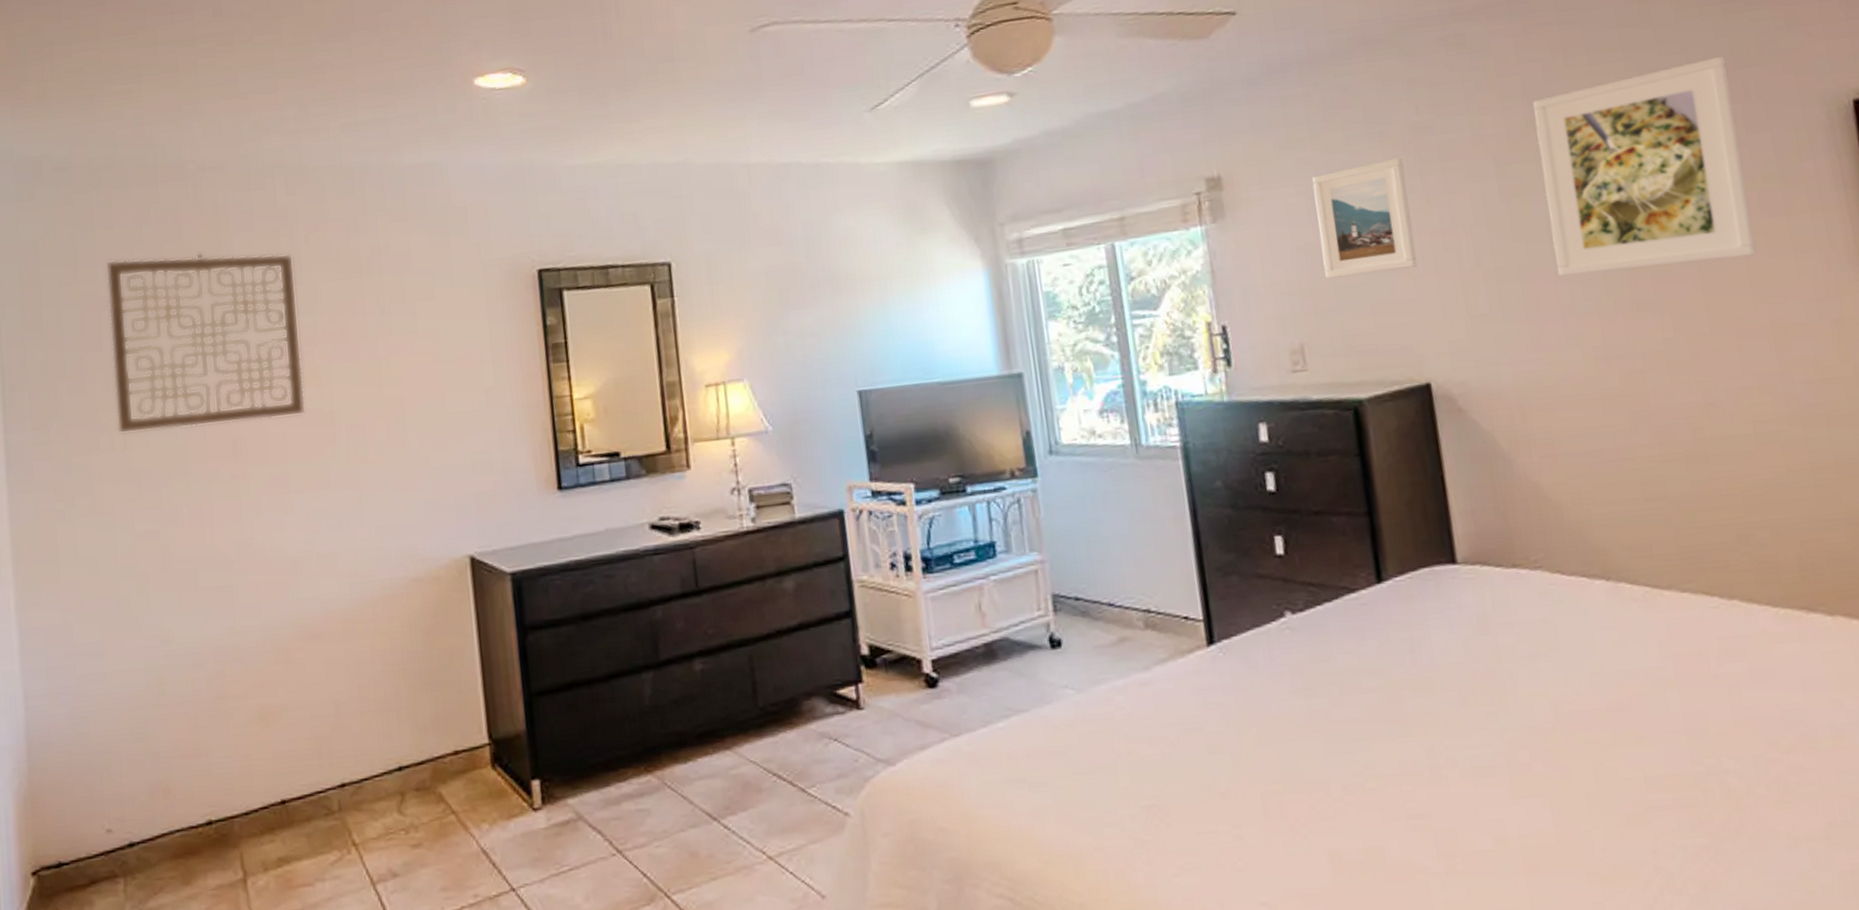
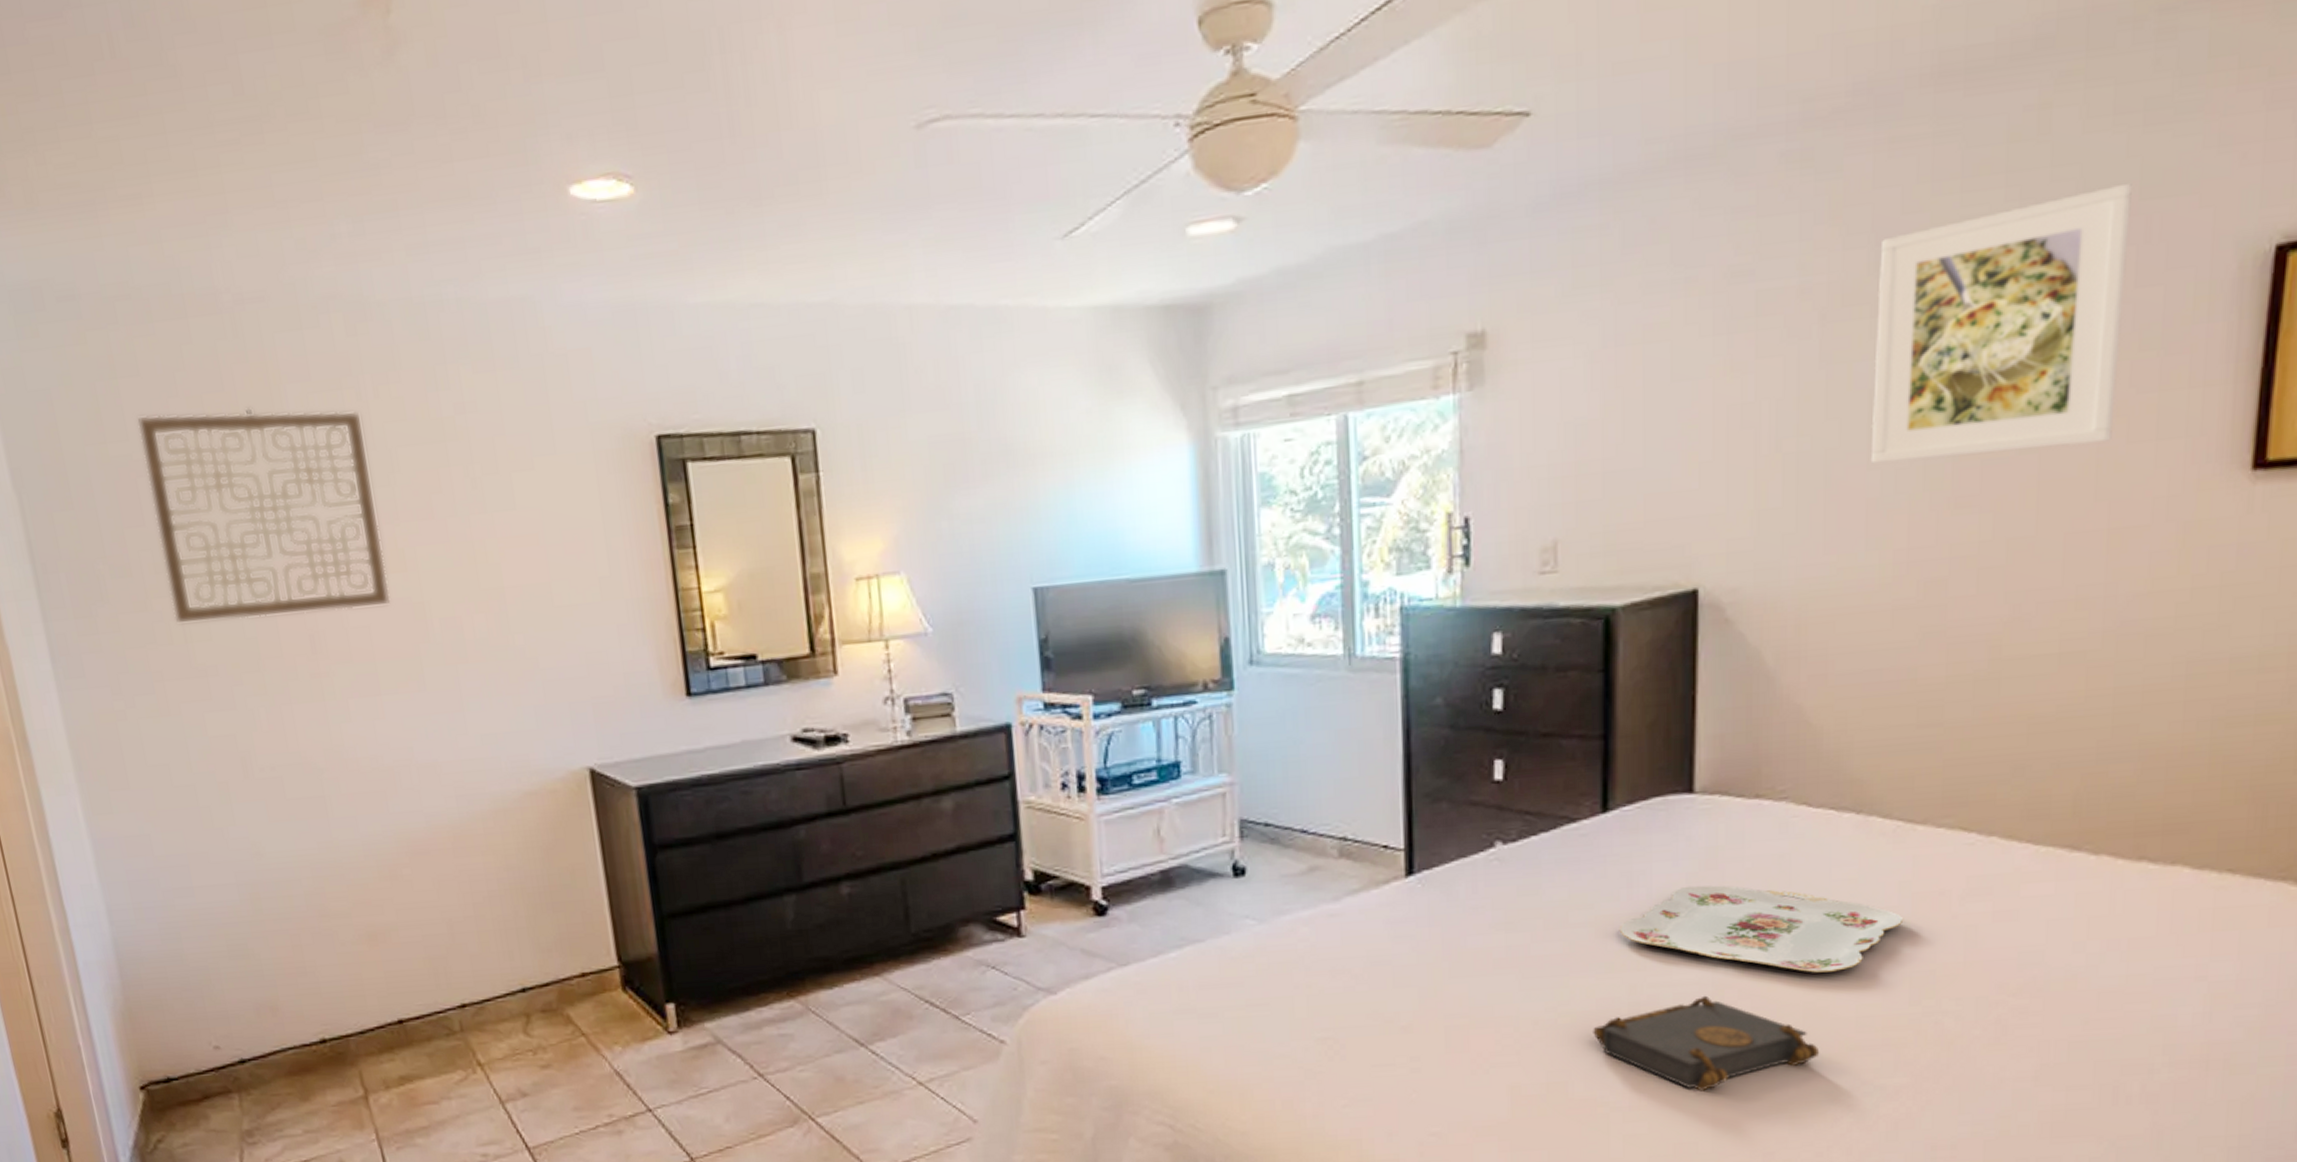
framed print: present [1312,158,1417,279] -> none [1594,311,1709,462]
book: none [1400,757,1618,855] -> present [1593,995,1820,1091]
serving tray: none [1409,650,1670,734] -> present [1619,885,1904,973]

